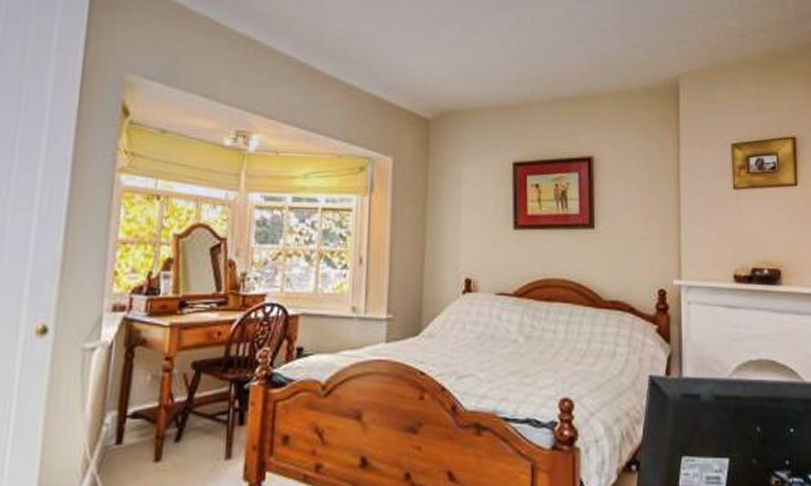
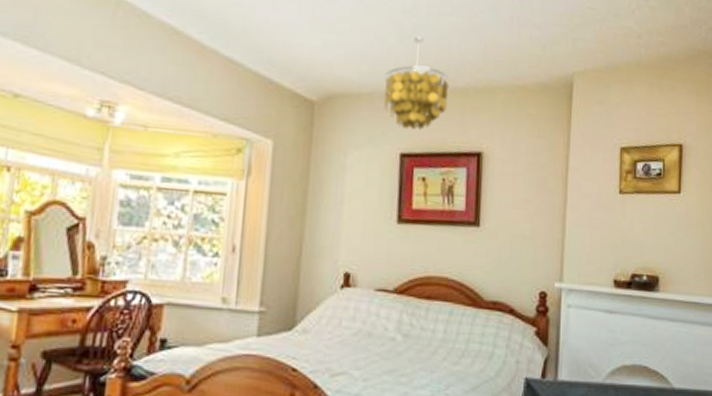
light fixture: none [494,51,557,140] -> present [383,36,449,130]

